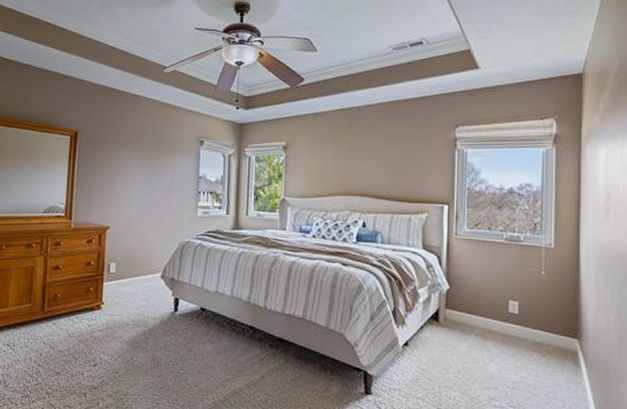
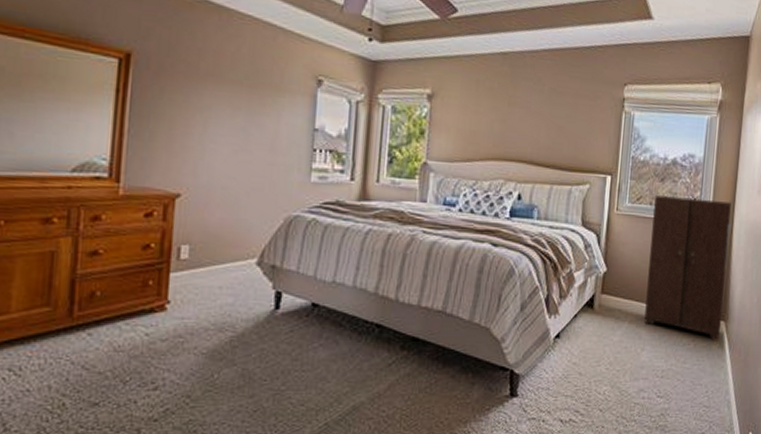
cabinet: none [491,221,579,358] -> present [644,195,733,341]

